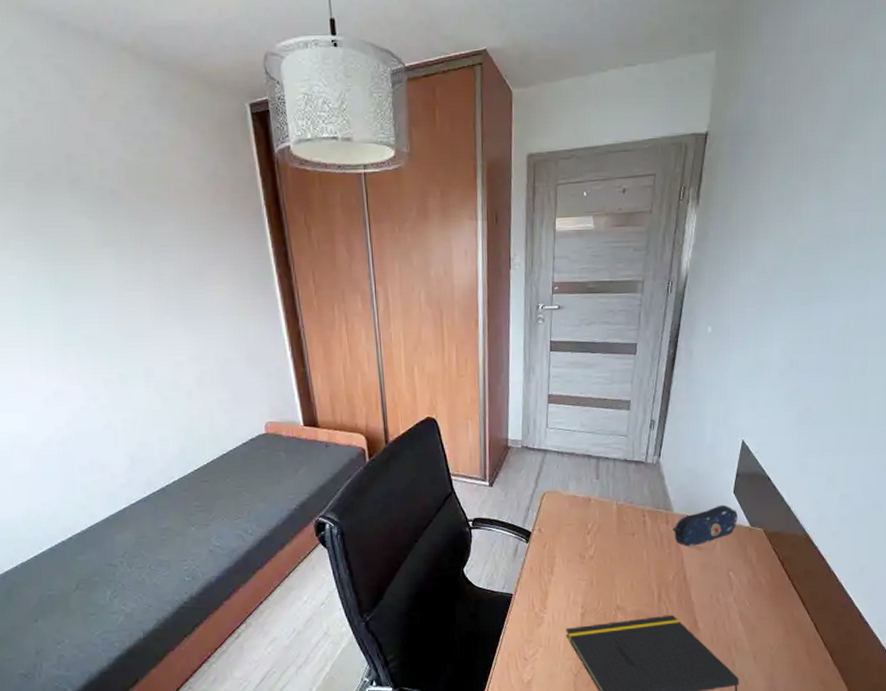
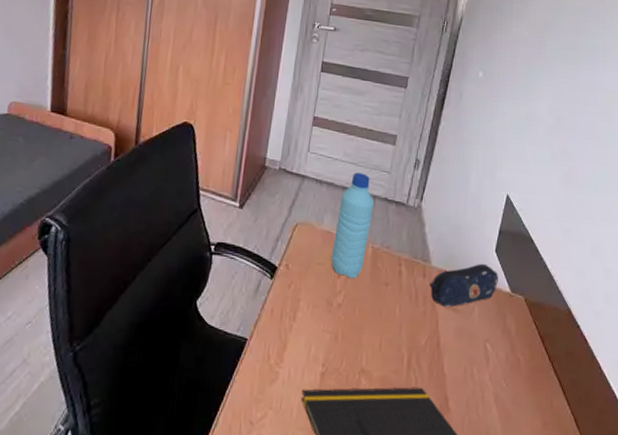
water bottle: none [579,440,615,534] -> present [331,172,375,279]

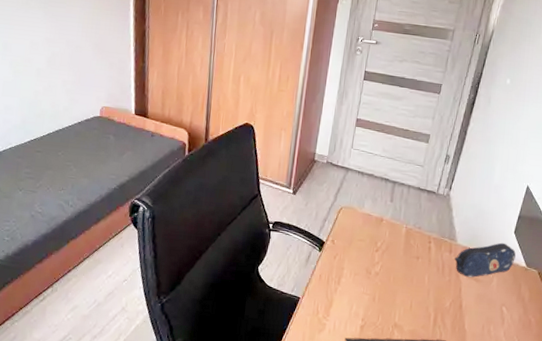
water bottle: present [331,172,375,279] -> none [370,166,409,253]

